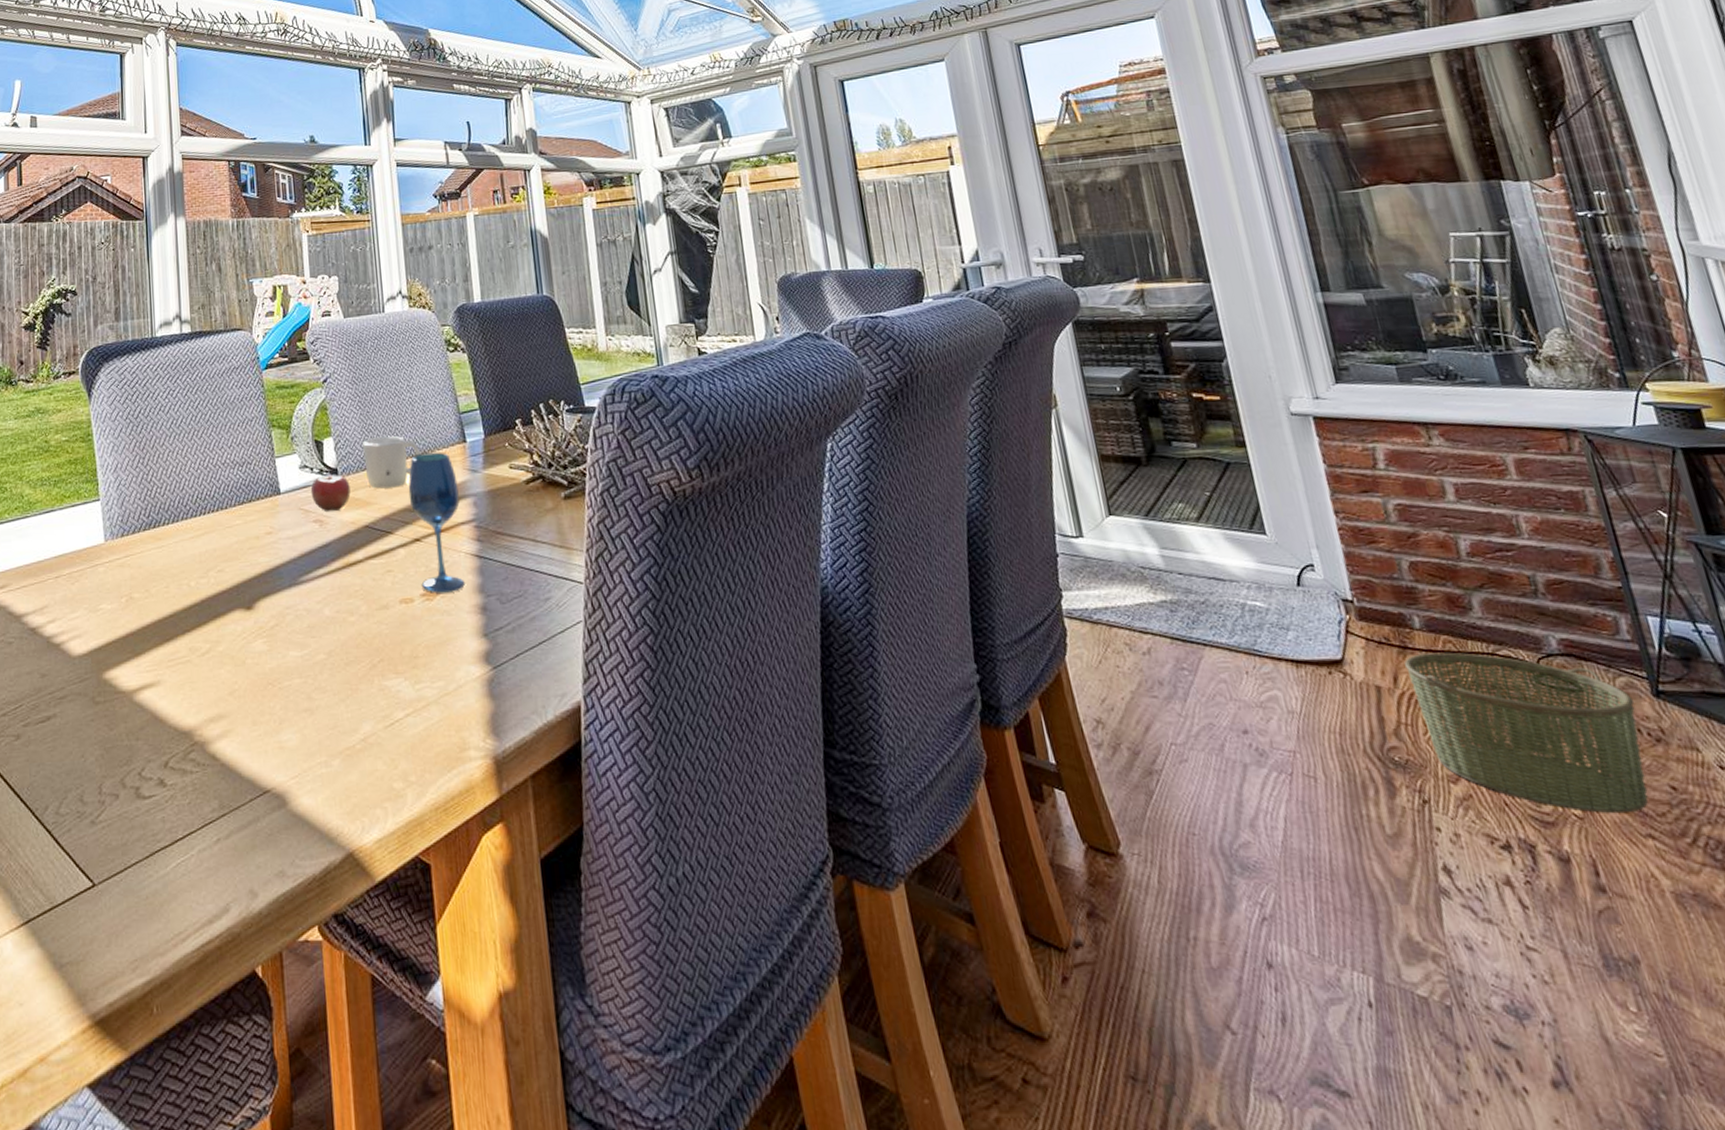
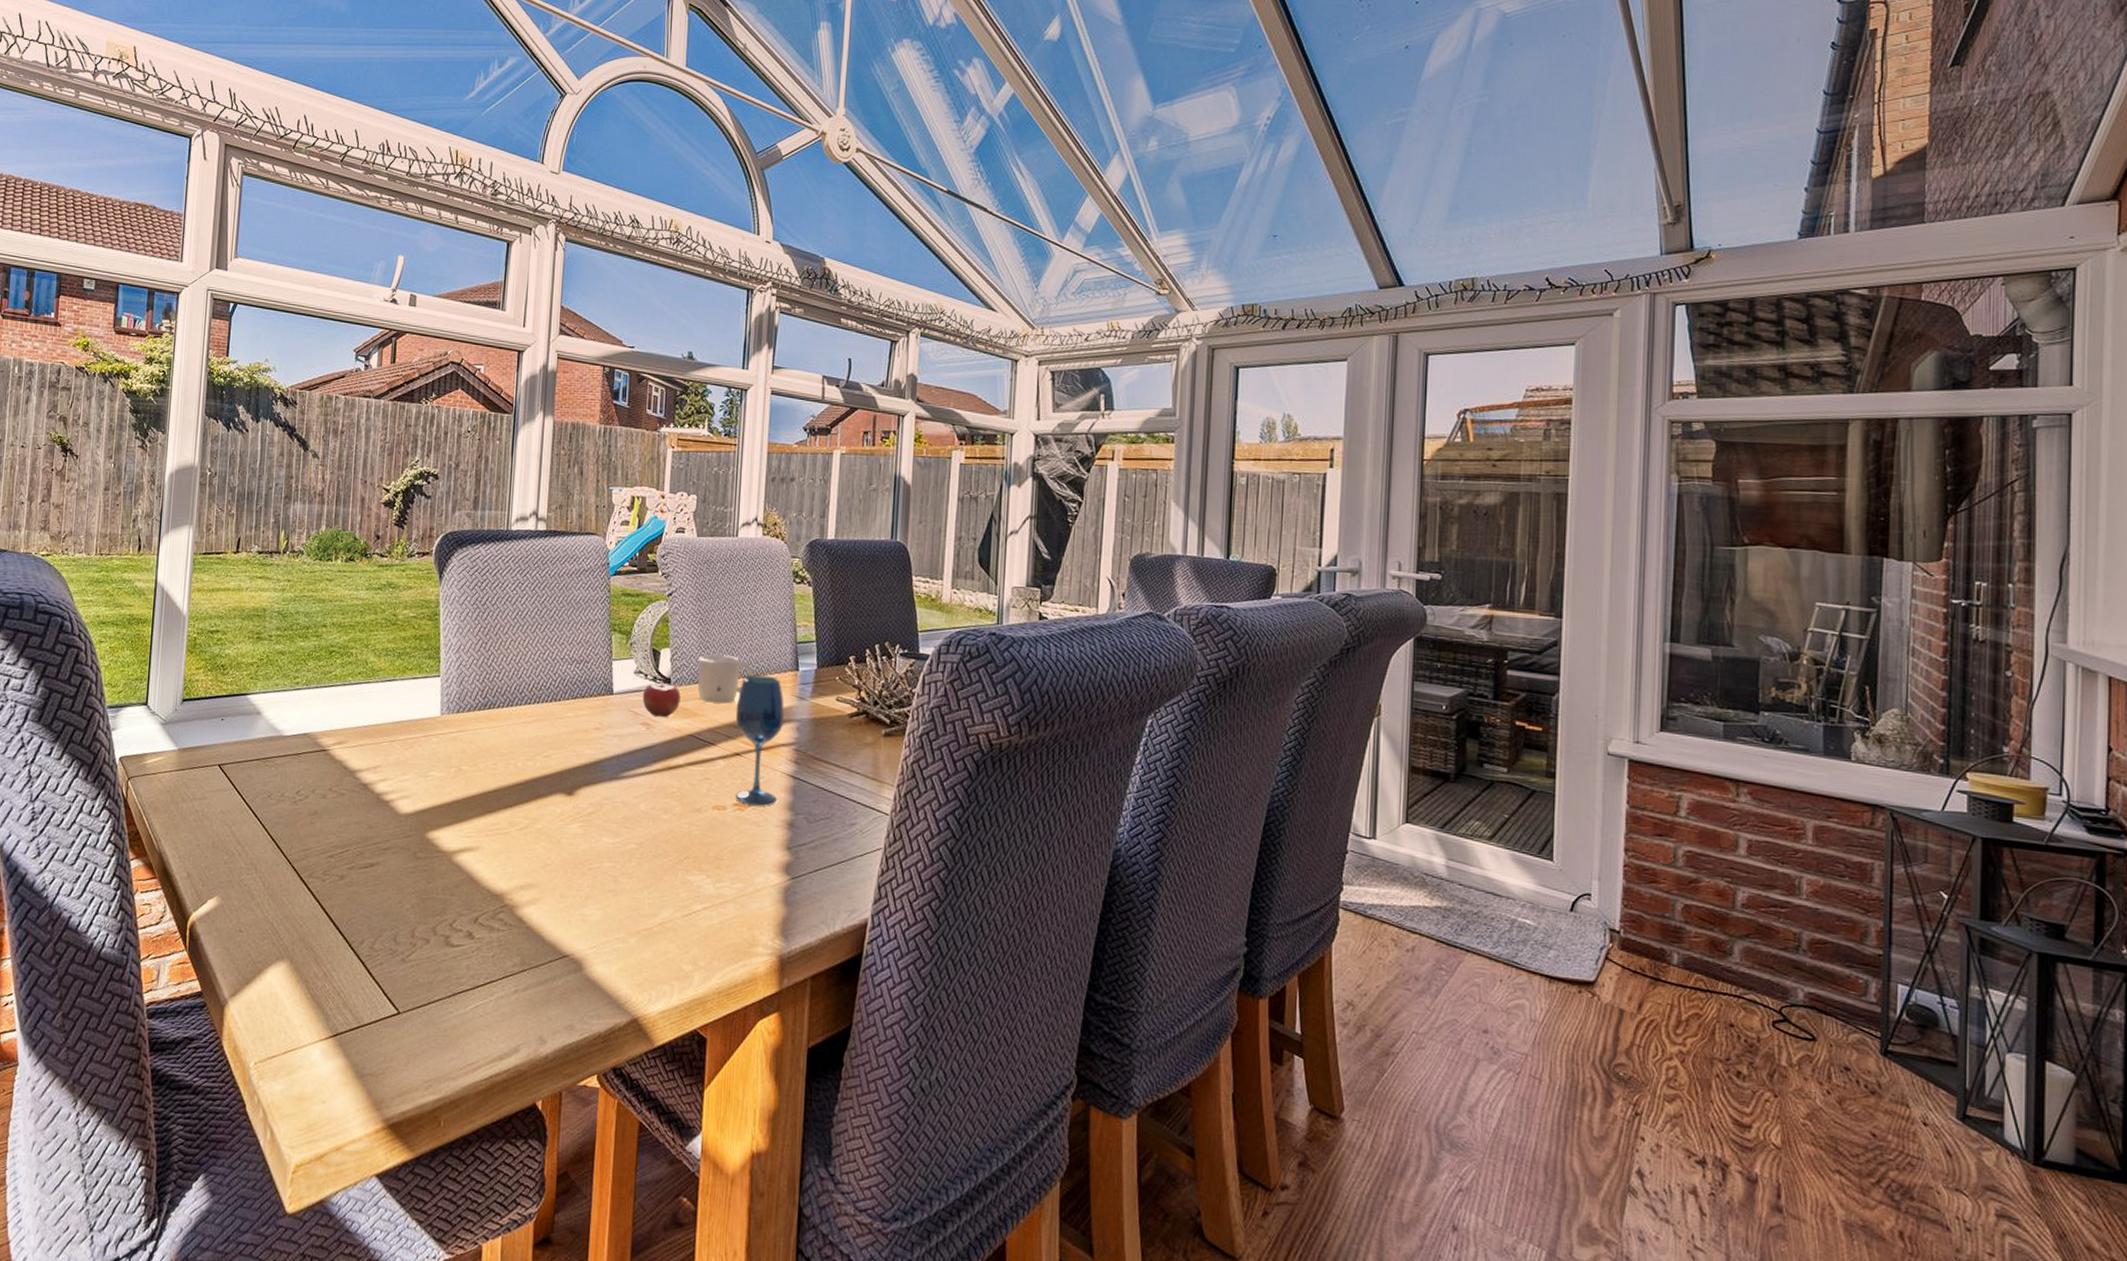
basket: present [1404,652,1648,814] -> none [1653,986,1861,1150]

